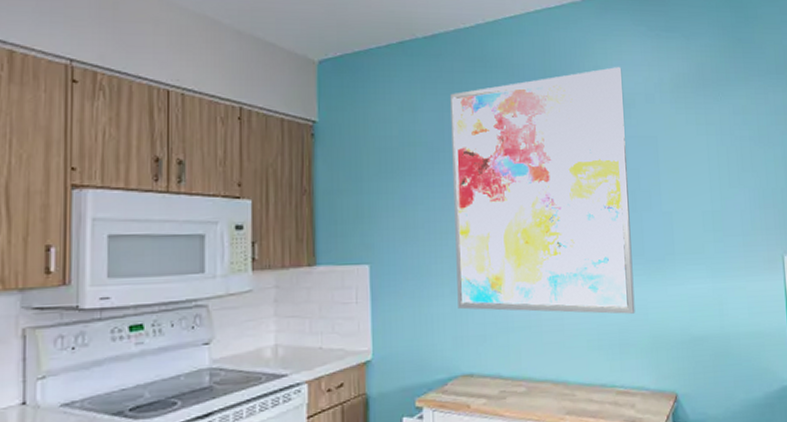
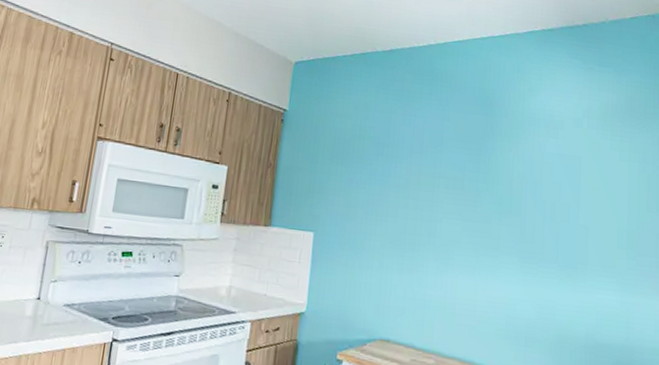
wall art: present [450,67,635,314] -> none [383,92,554,312]

